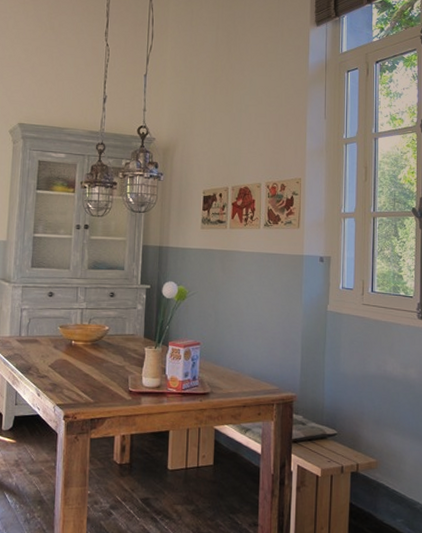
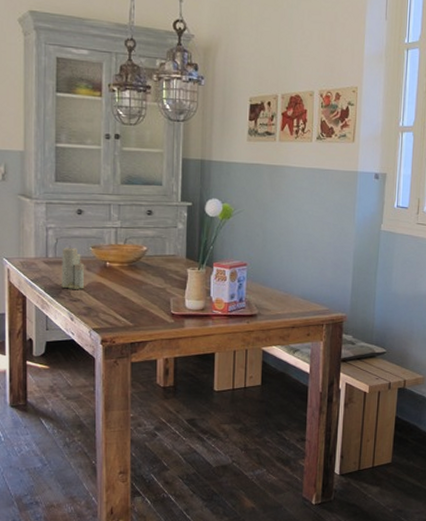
candle: none [31,325,53,366] -> present [62,245,85,289]

